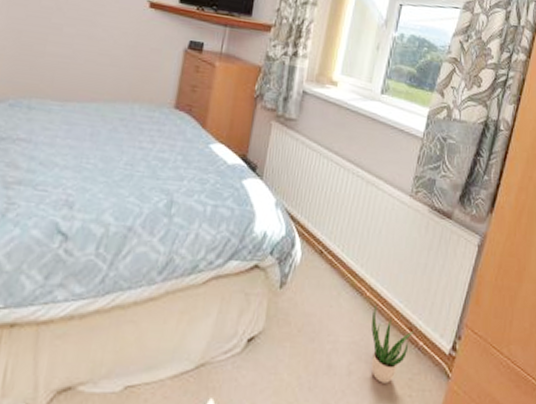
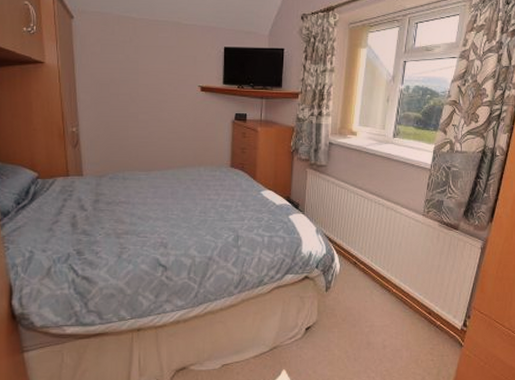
potted plant: present [371,304,414,384] -> none [398,298,432,353]

